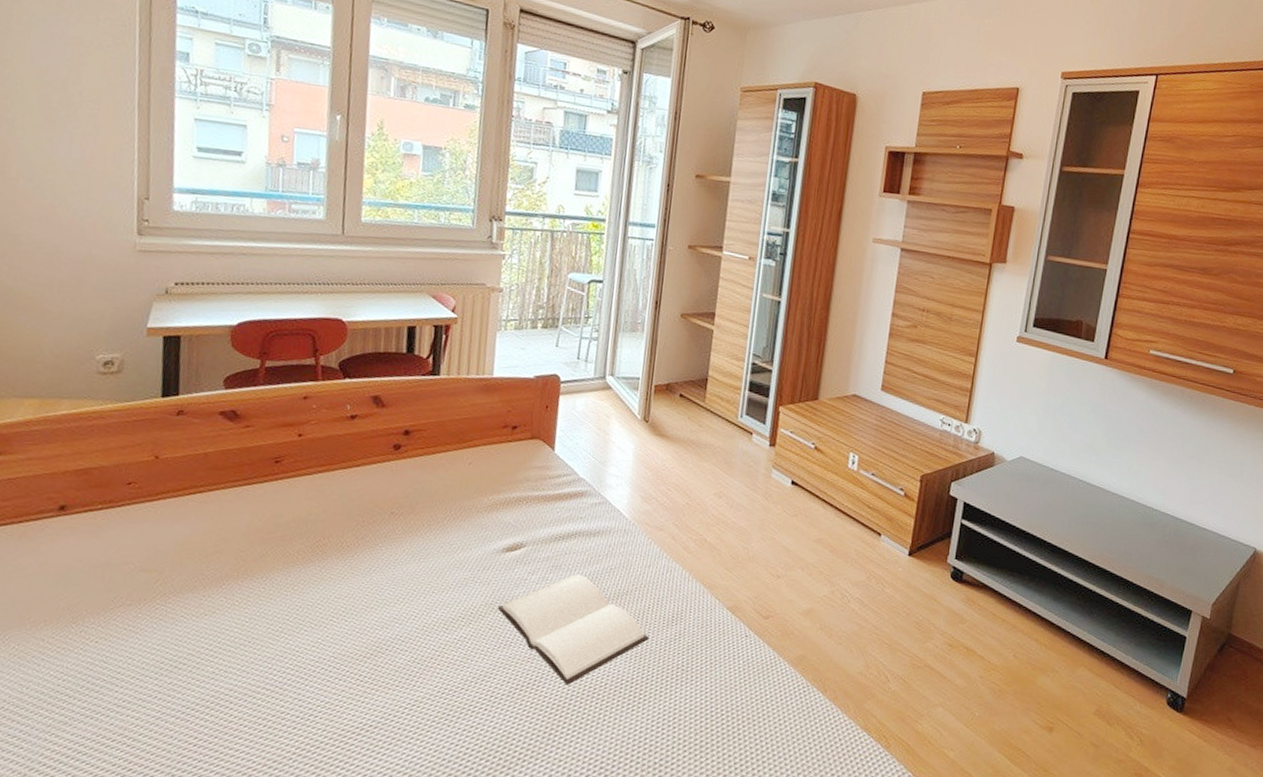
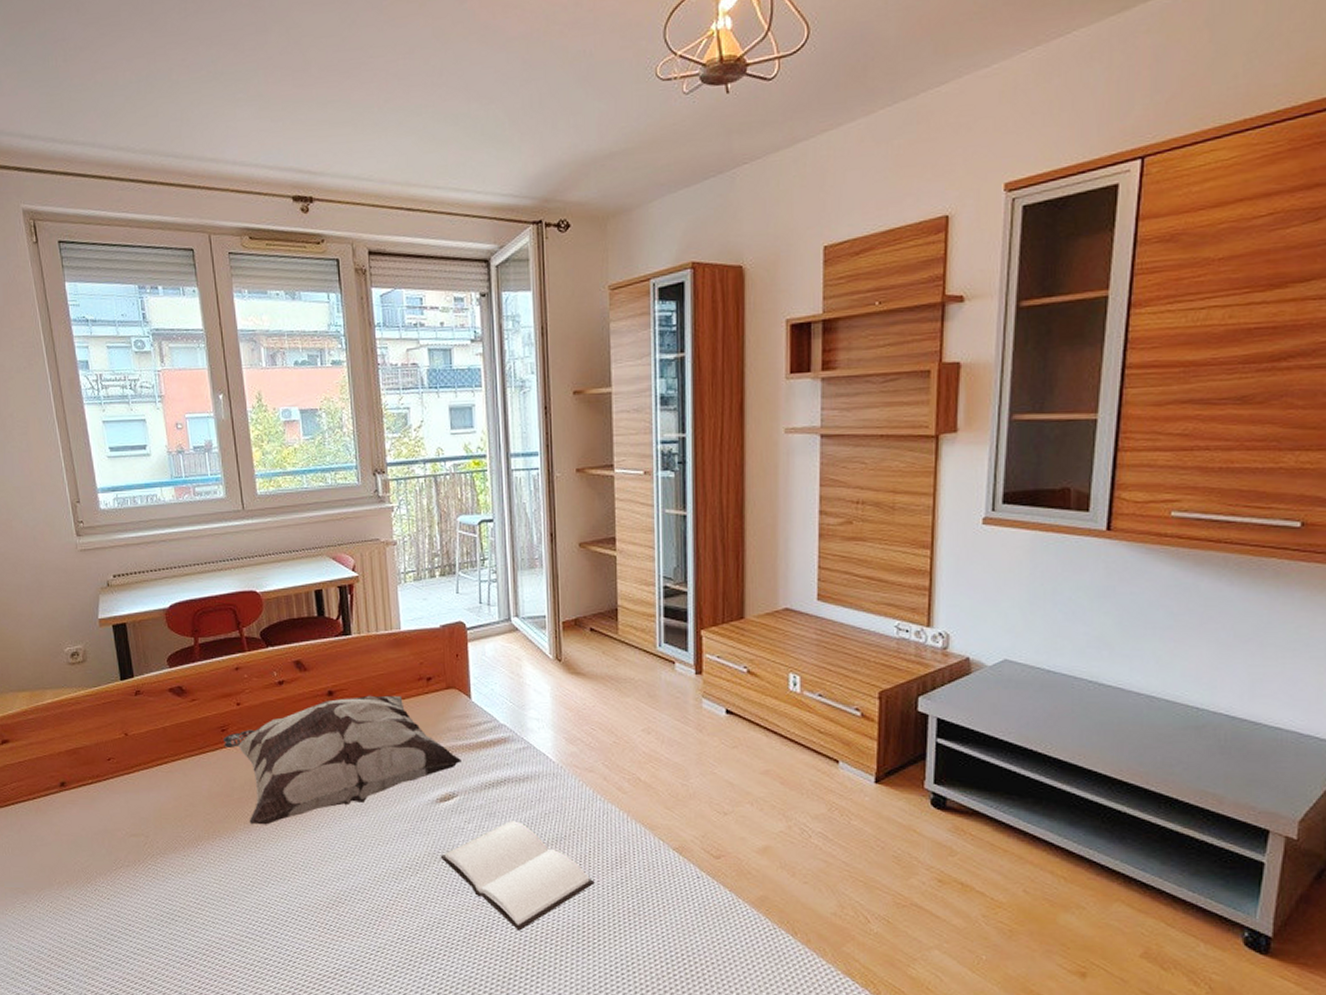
decorative pillow: none [274,438,535,566] -> present [222,695,461,825]

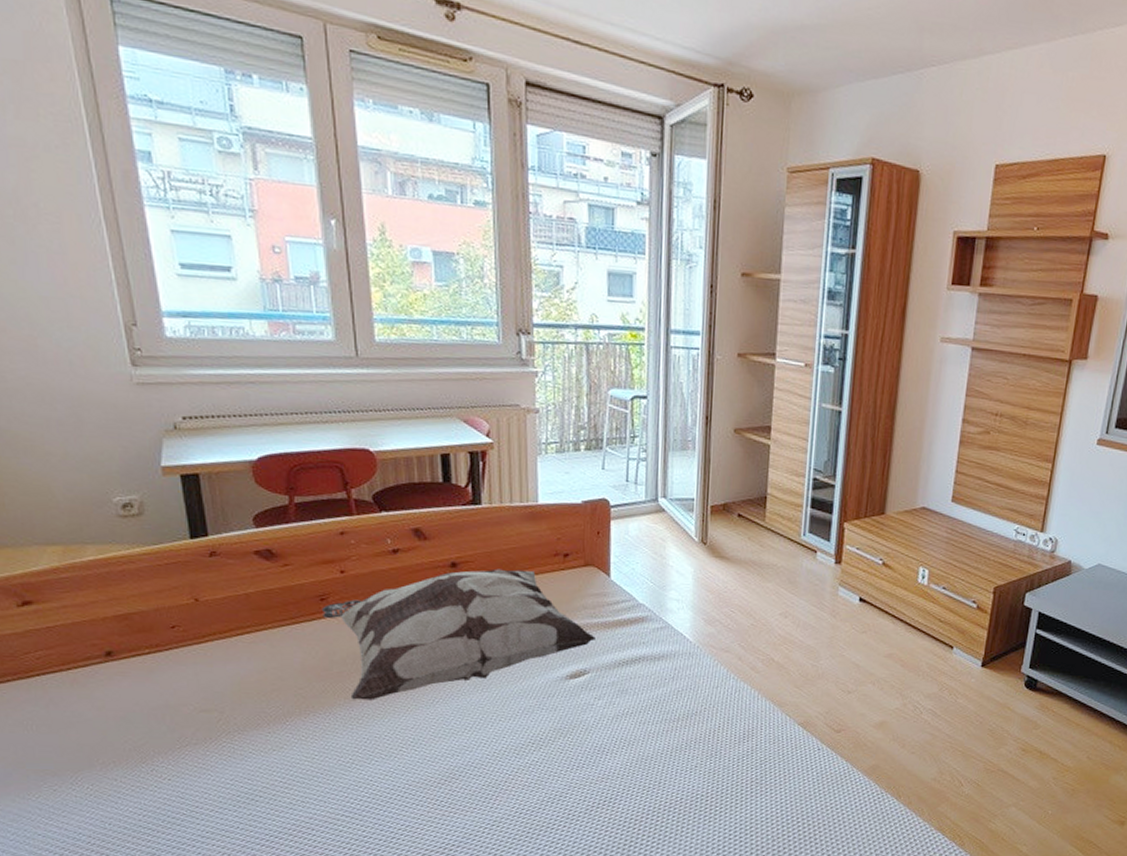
book: present [441,821,595,931] -> none [568,697,722,801]

